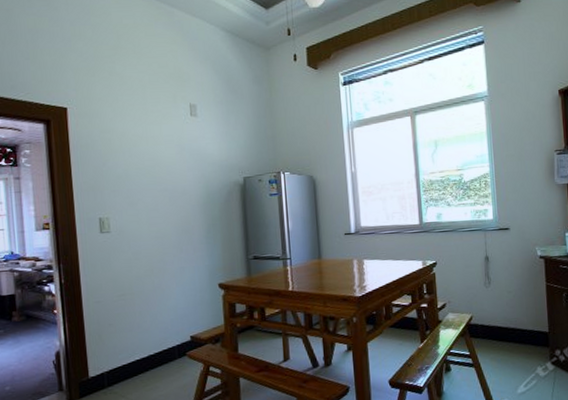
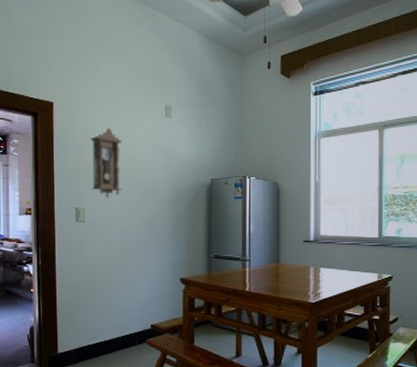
pendulum clock: none [110,131,149,205] -> present [90,127,122,198]

